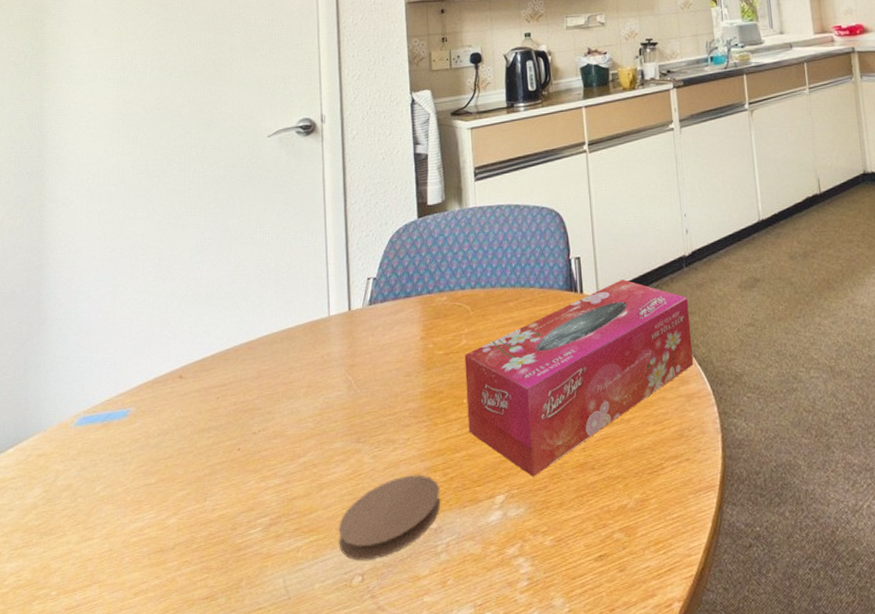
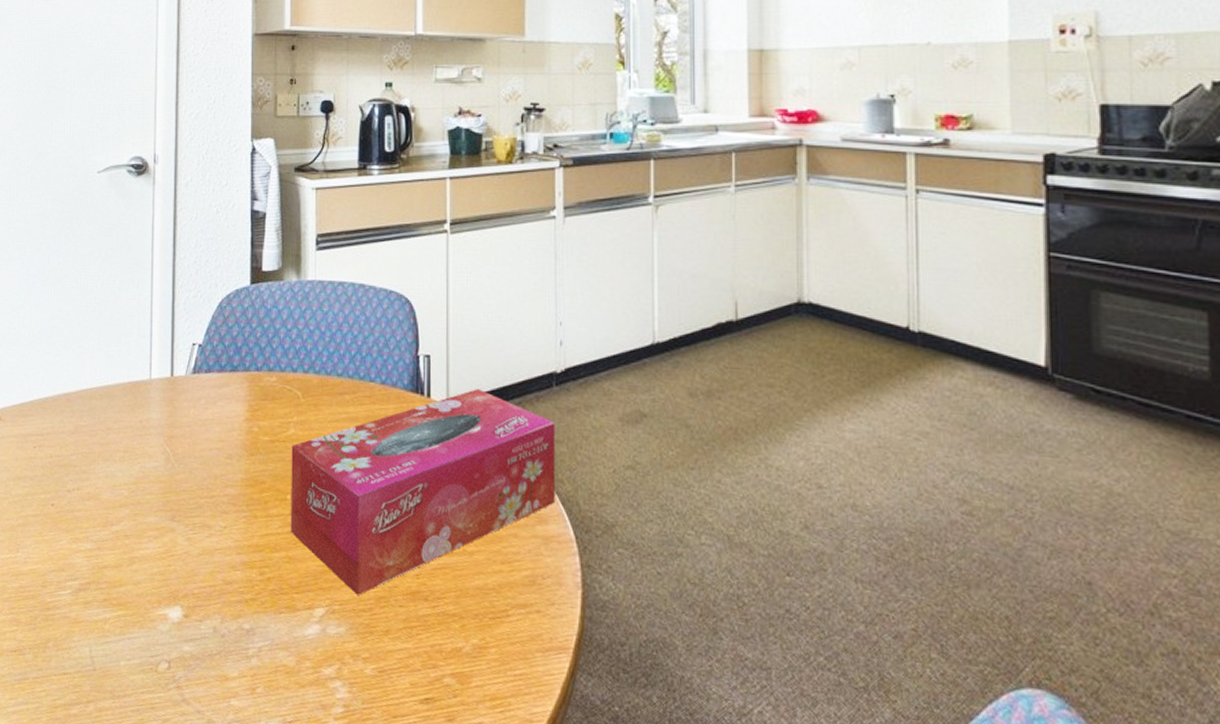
coaster: present [338,474,441,561] -> none [147,566,256,648]

